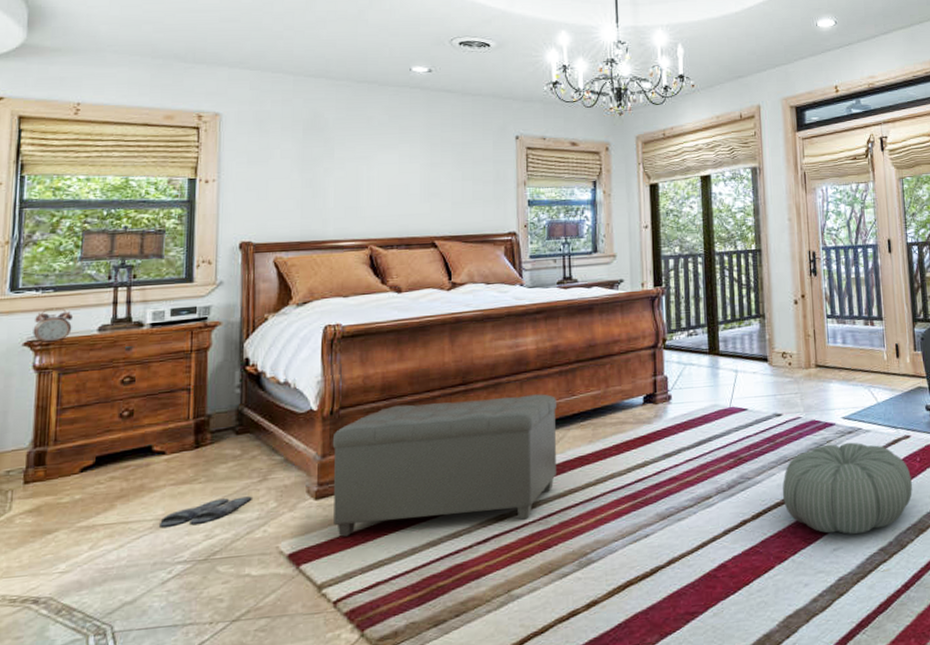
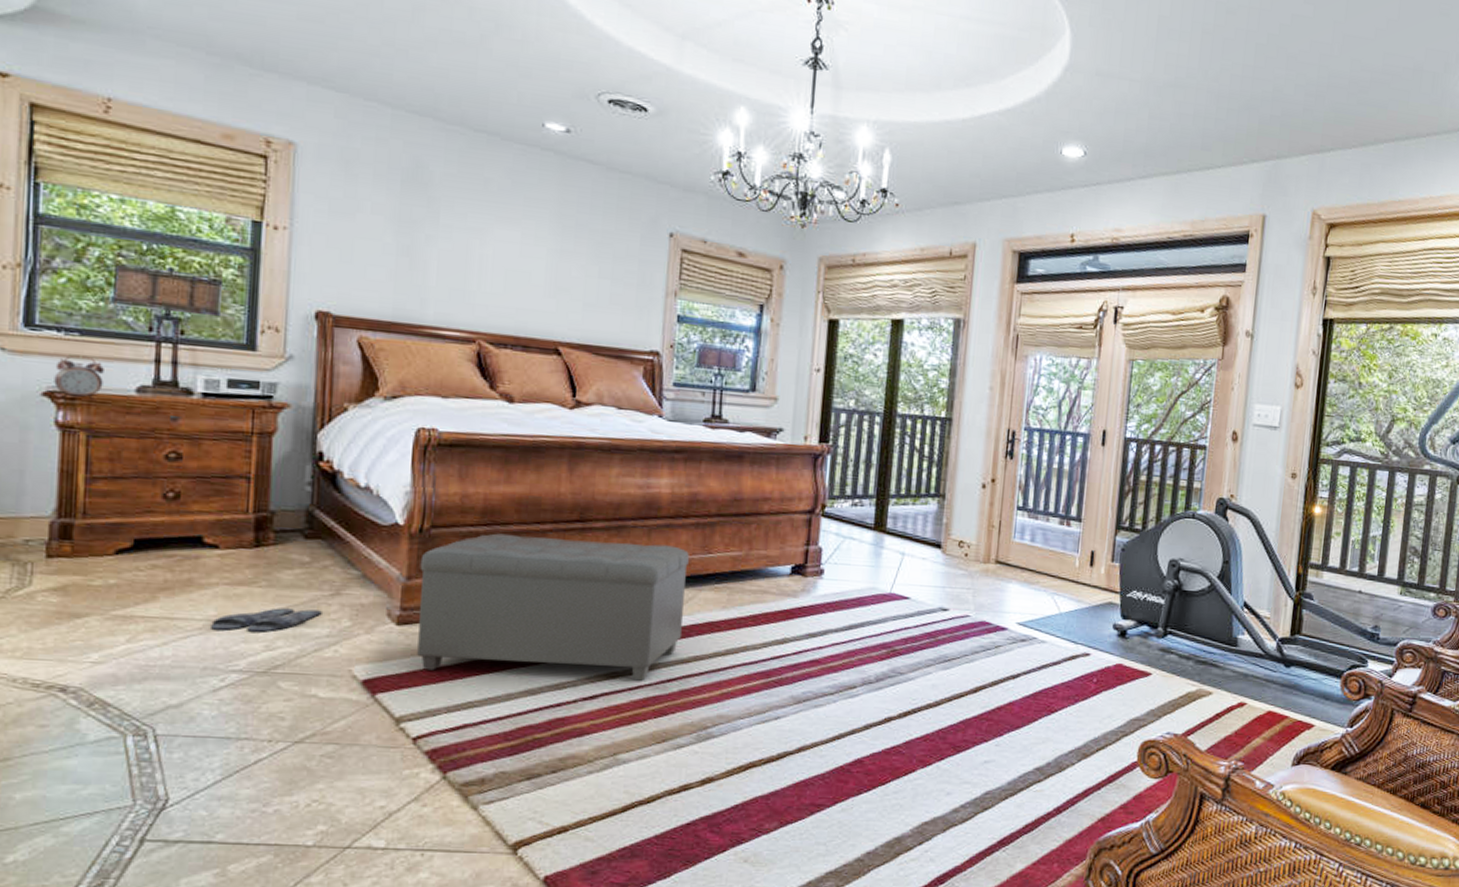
pouf: present [782,442,912,535] -> none [936,649,1084,750]

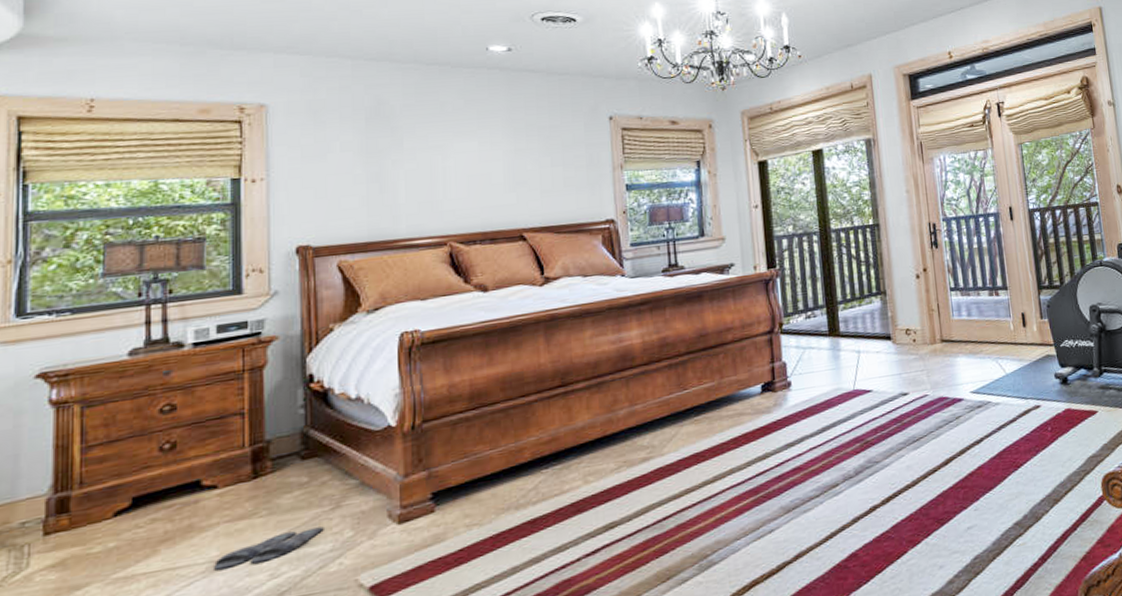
alarm clock: present [54,355,104,401] -> none [47,332,96,377]
ottoman: present [417,533,689,681] -> none [415,389,670,563]

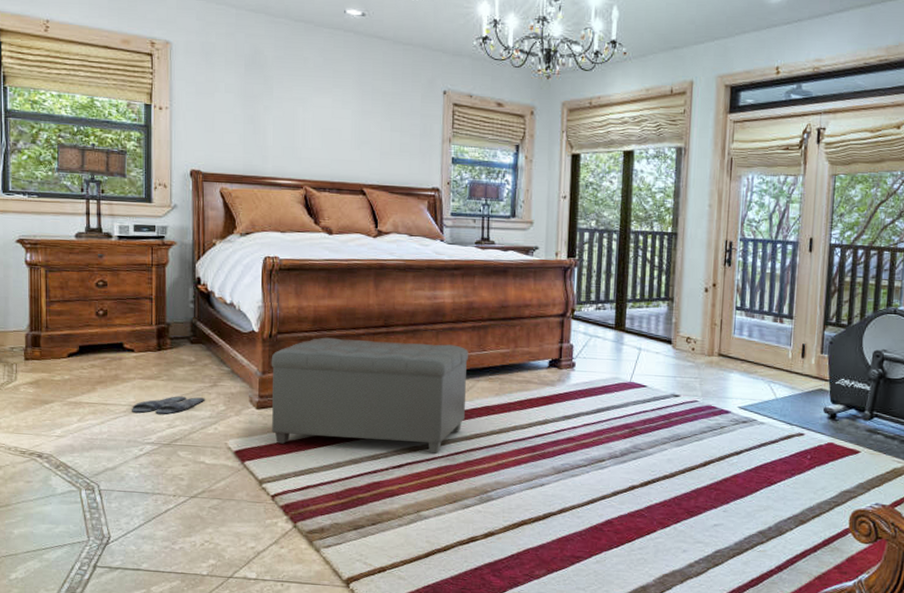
ottoman: none [415,389,670,563] -> present [271,337,468,454]

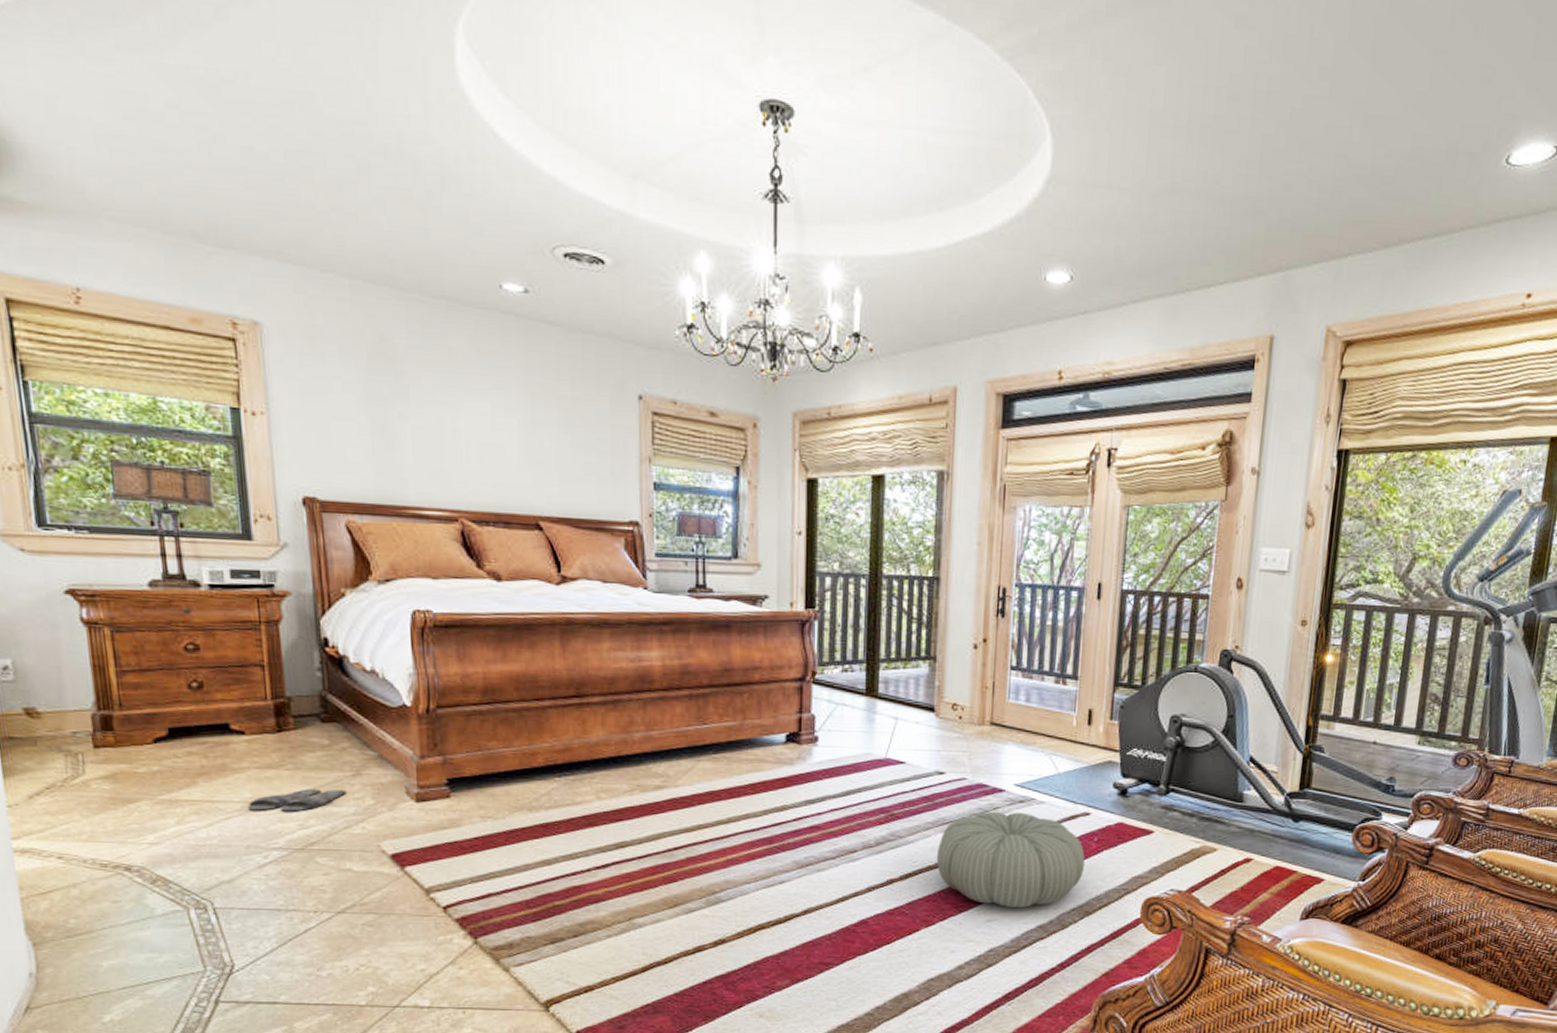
ottoman: present [271,337,468,454] -> none [430,711,685,850]
pouf: none [671,430,800,515] -> present [936,811,1085,909]

